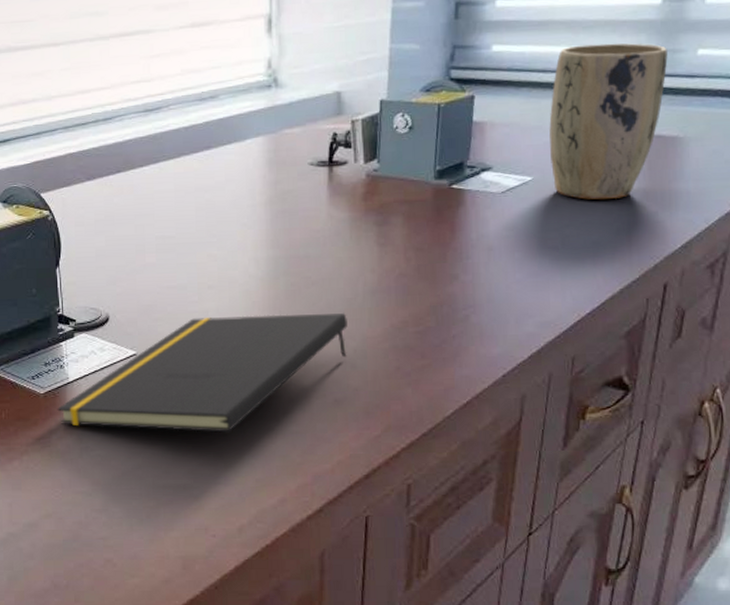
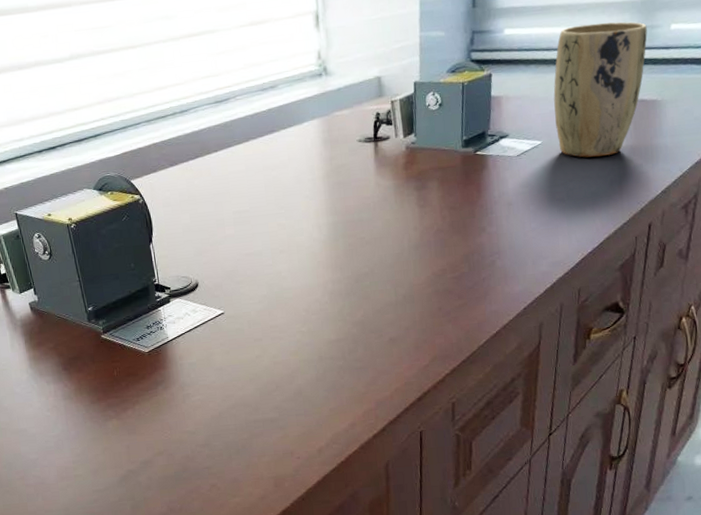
notepad: present [57,312,348,433] -> none [160,265,398,377]

